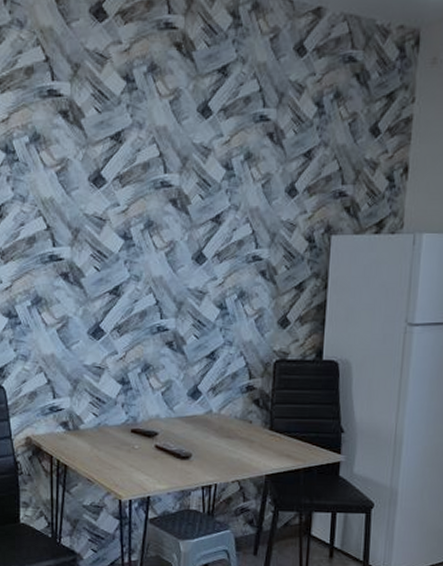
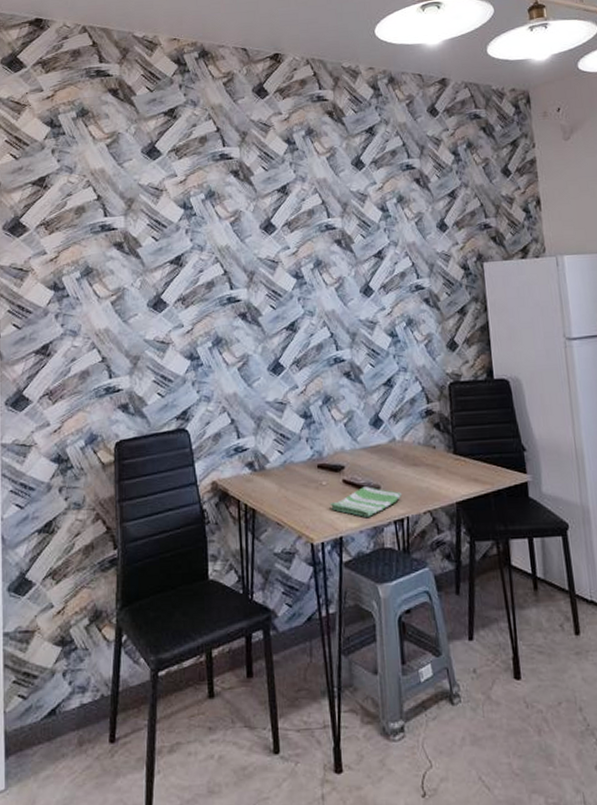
dish towel: none [140,453,212,481] -> present [329,486,401,517]

